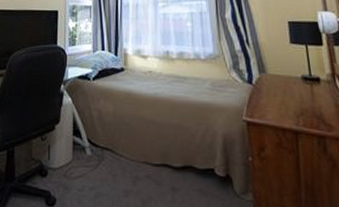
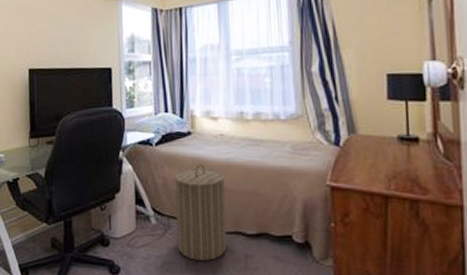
laundry hamper: none [109,97,155,194] -> present [175,163,227,262]

